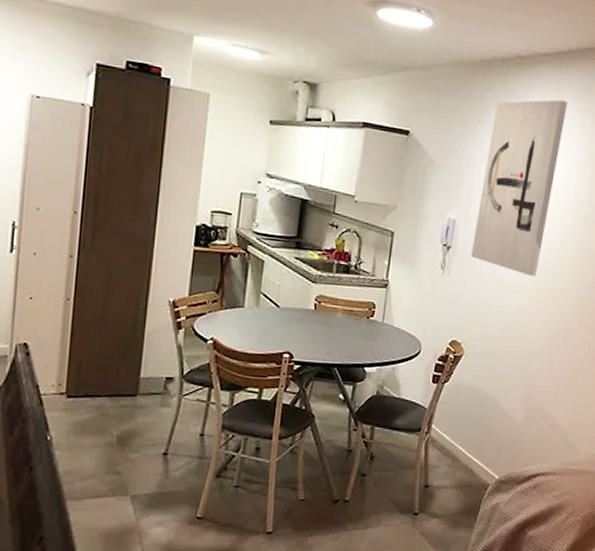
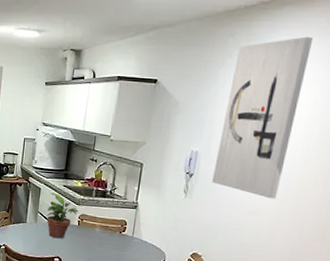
potted plant: none [271,266,315,328] -> present [46,192,78,239]

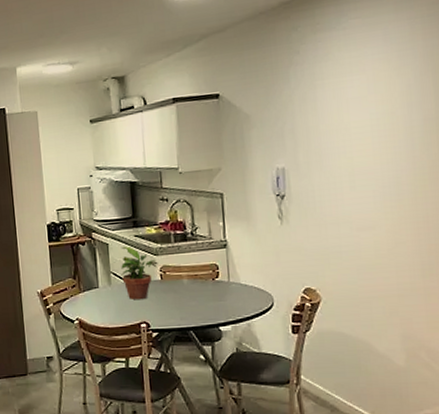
wall art: present [211,36,314,199] -> none [305,14,390,208]

